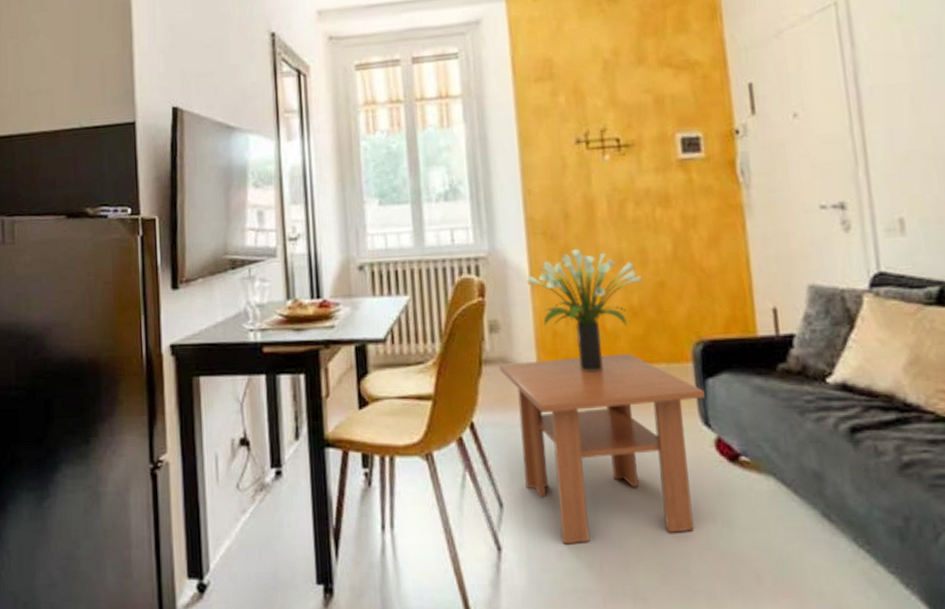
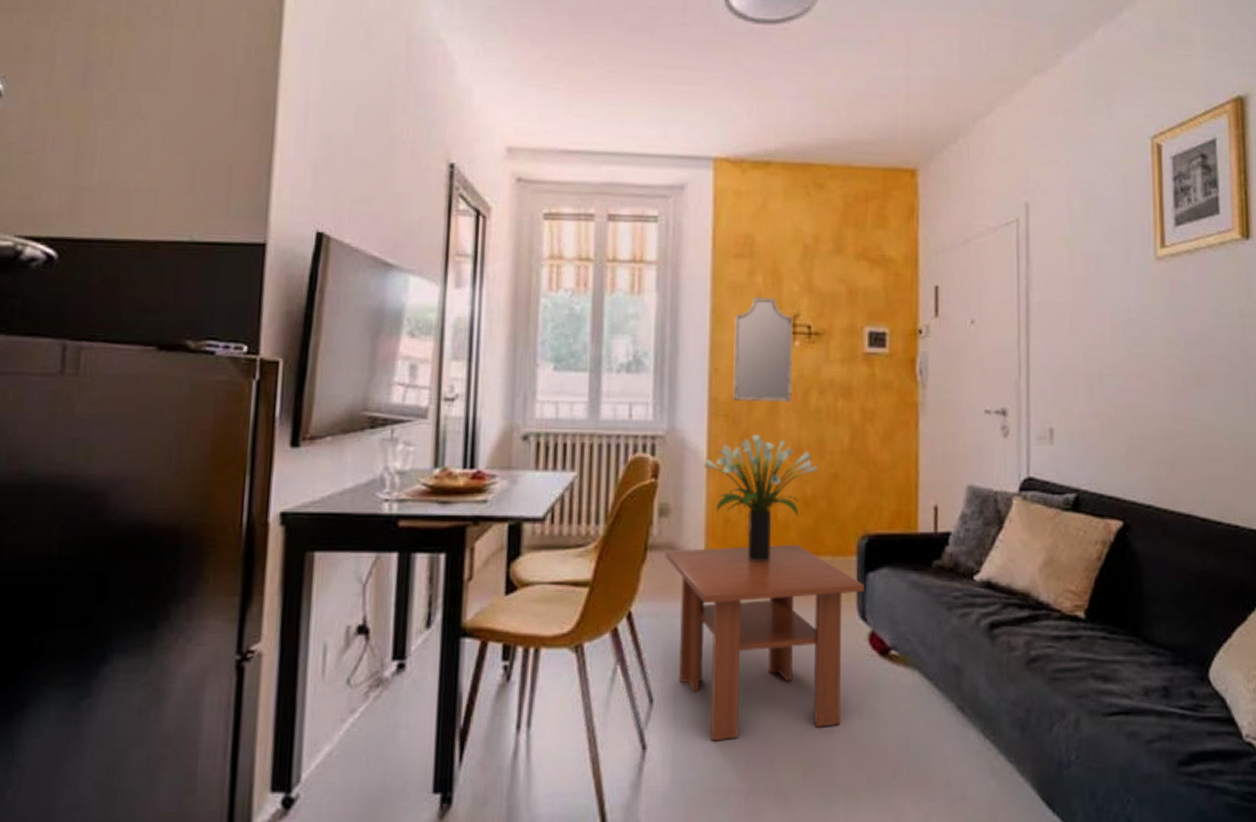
home mirror: none [541,115,608,219] -> present [733,297,794,403]

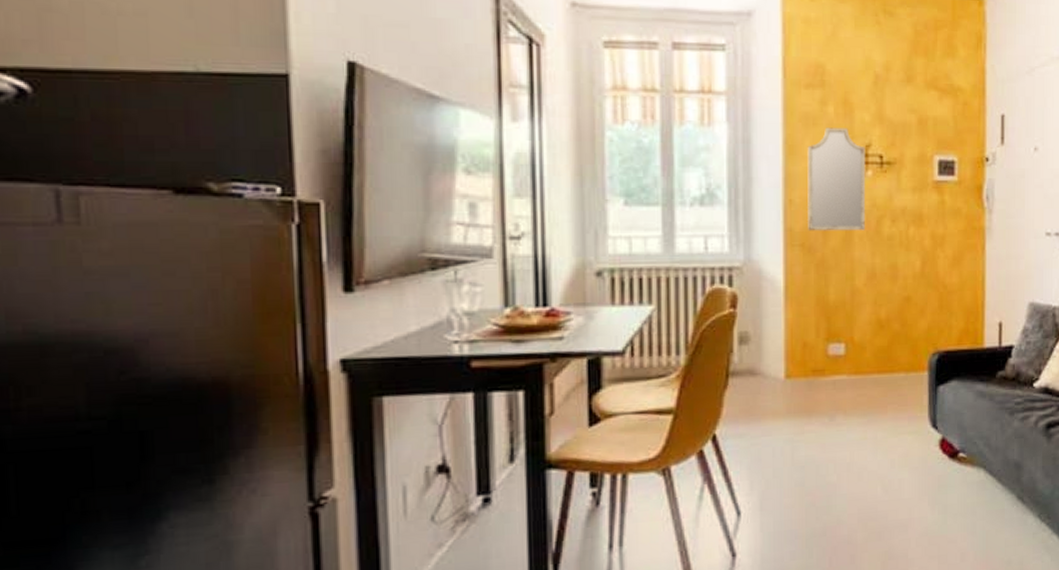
coffee table: present [665,545,864,742] -> none [747,364,935,545]
potted plant: present [704,434,818,562] -> none [781,262,891,382]

